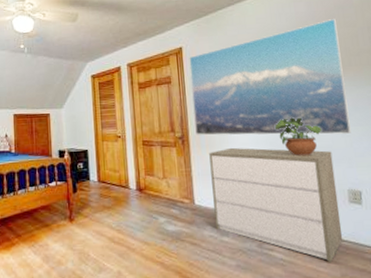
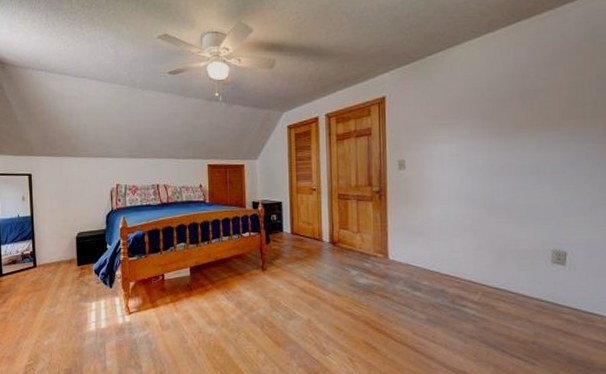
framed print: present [189,18,351,135] -> none [392,65,563,193]
dresser: present [209,147,343,262] -> none [407,203,541,320]
potted plant: present [273,115,322,157] -> none [477,171,531,215]

